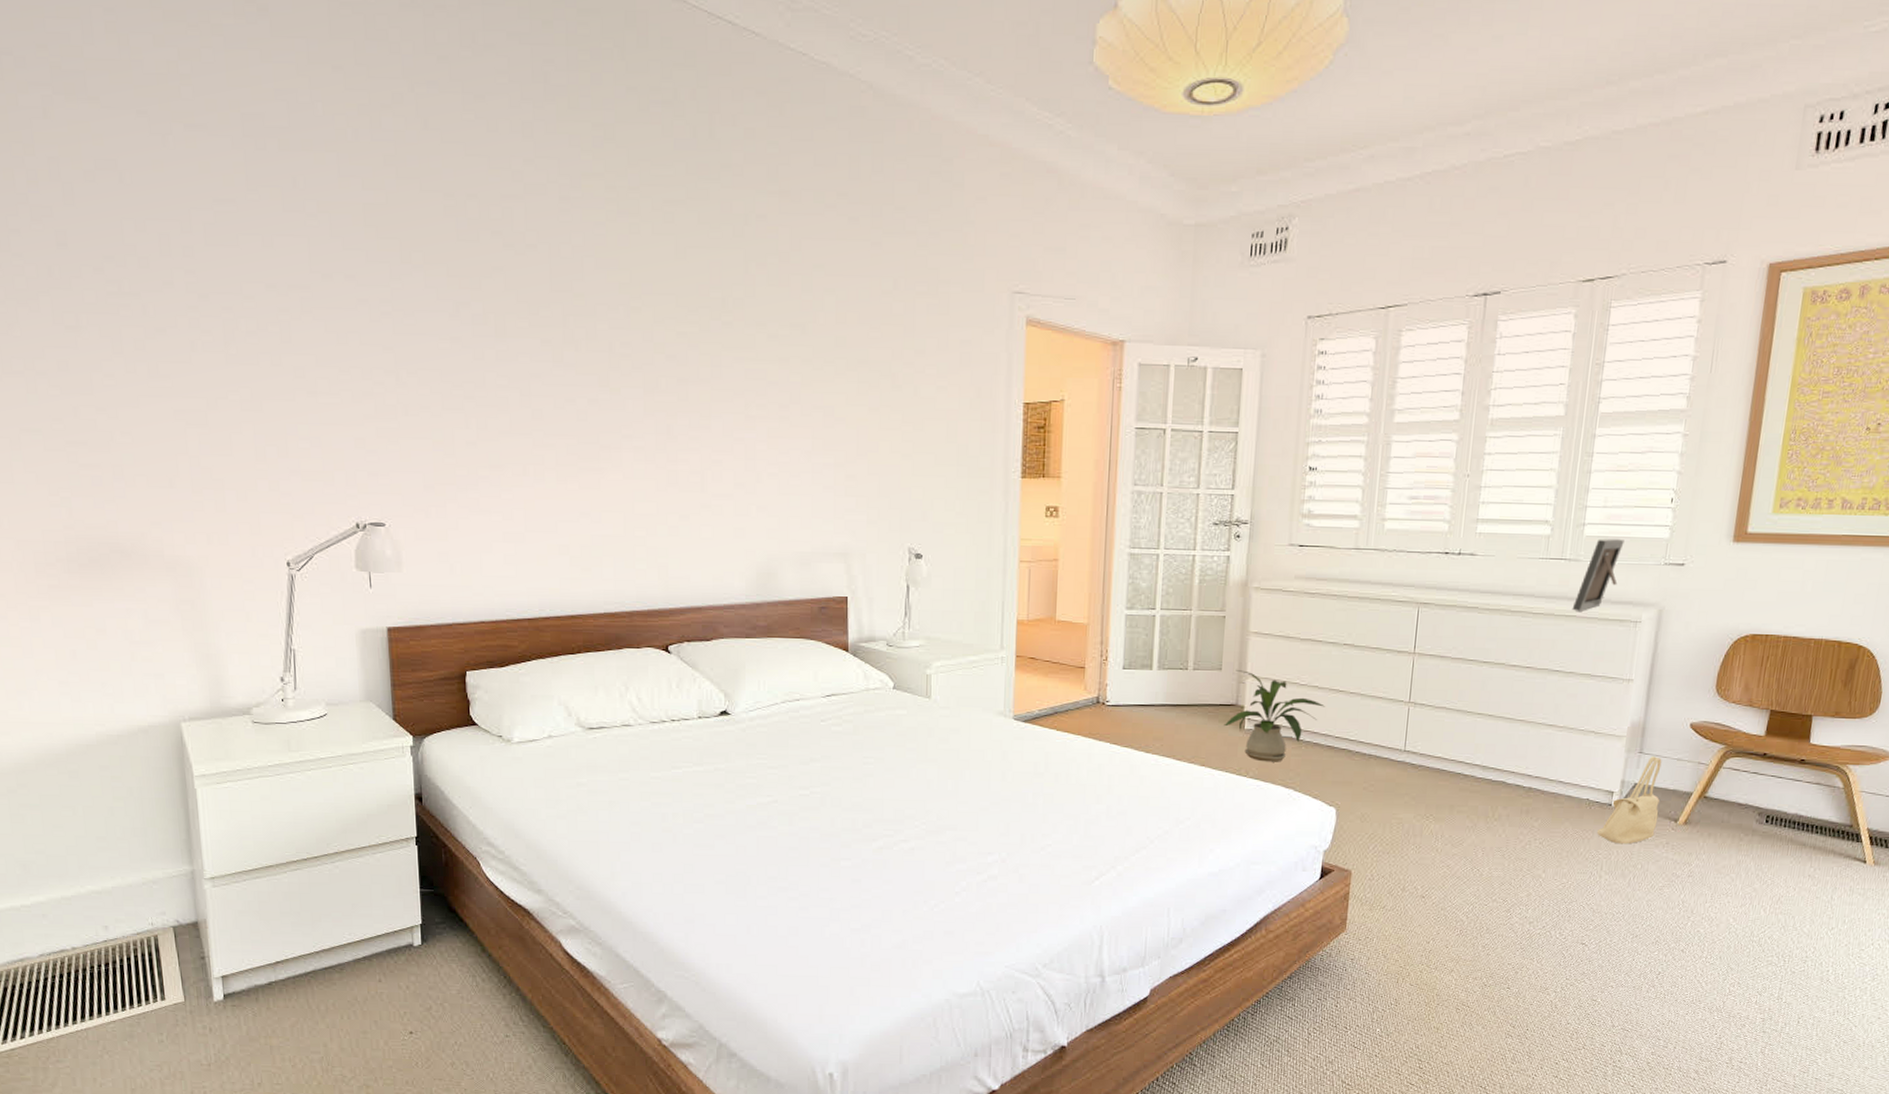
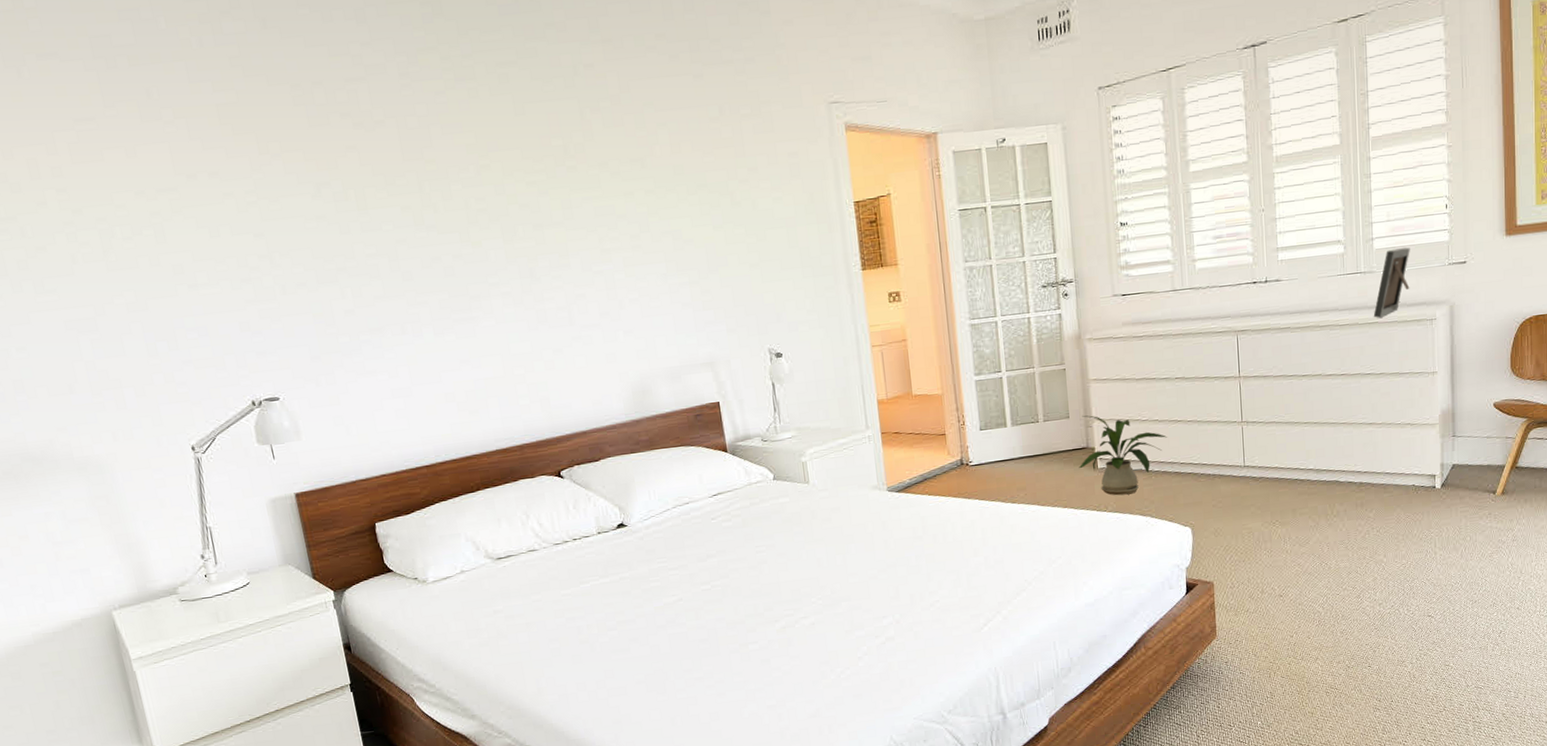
handbag: present [1596,756,1662,845] -> none [1426,438,1478,522]

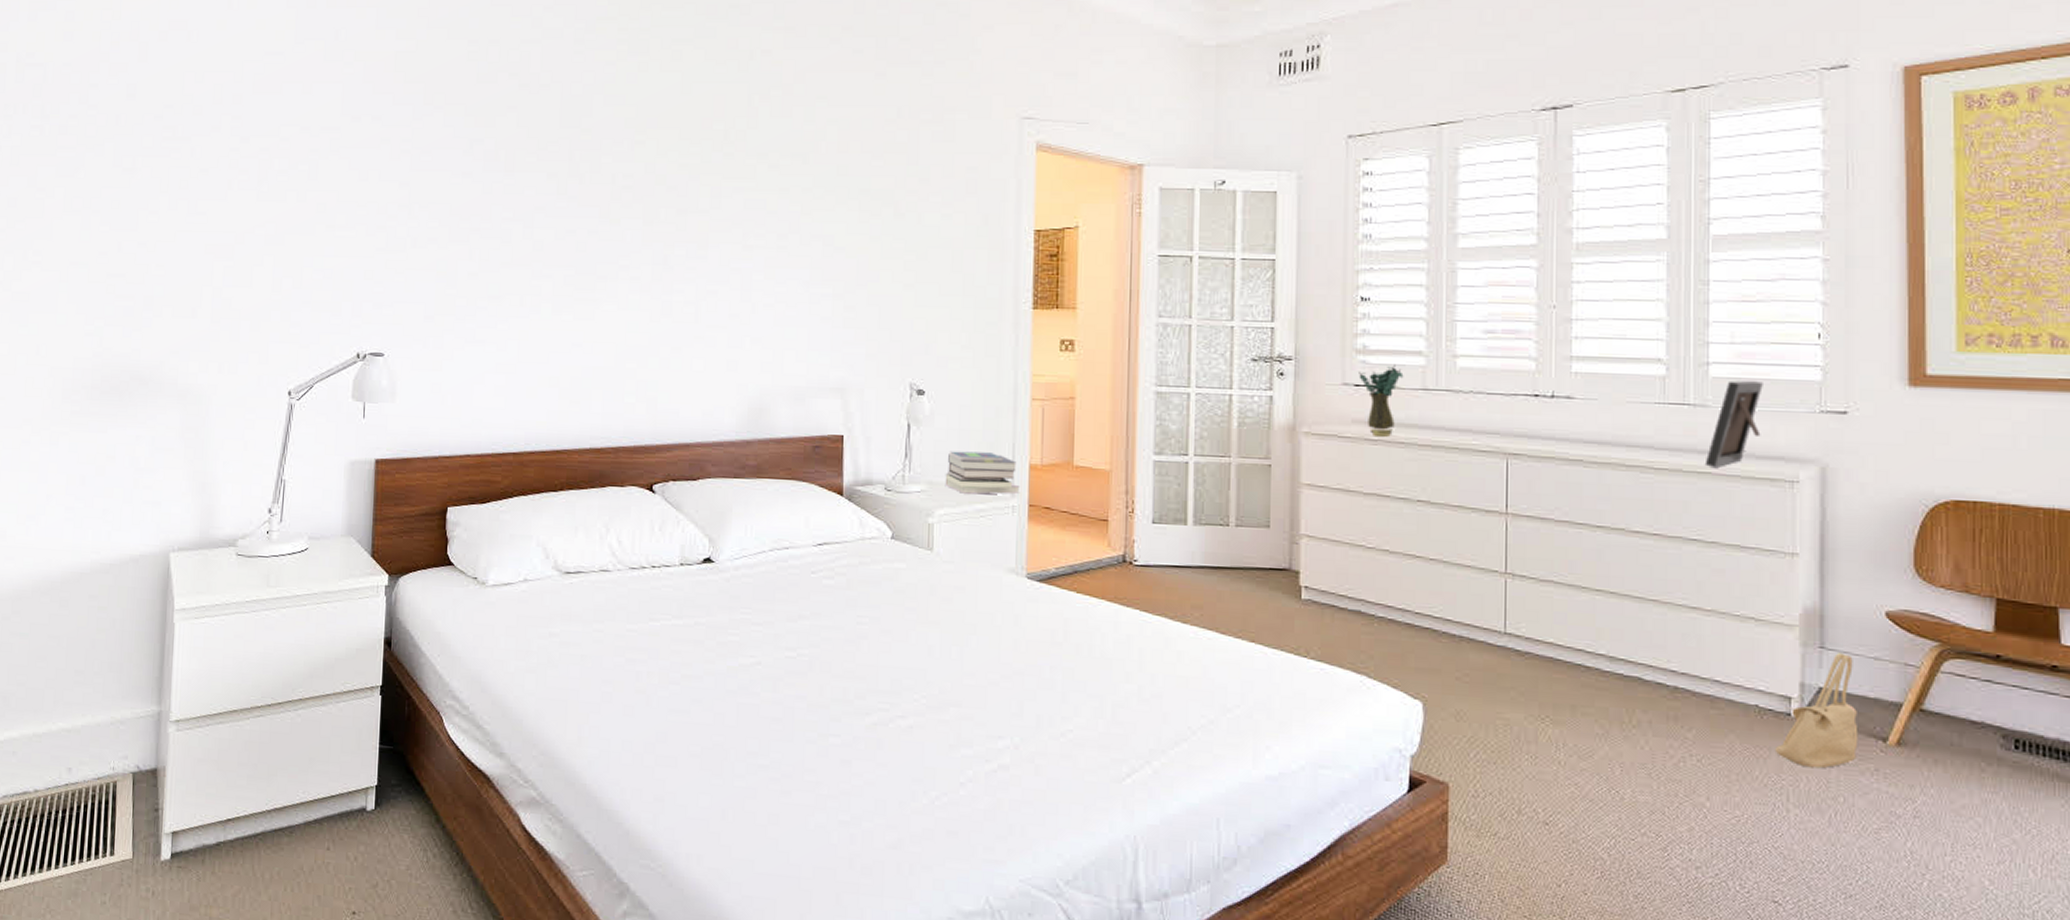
books: none [810,395,872,433] -> present [945,451,1019,495]
house plant: present [1078,415,1168,496] -> none [1275,528,1401,641]
vase: none [1124,273,1158,334] -> present [1359,364,1404,438]
handbag: none [1426,438,1478,522] -> present [1774,653,1859,769]

